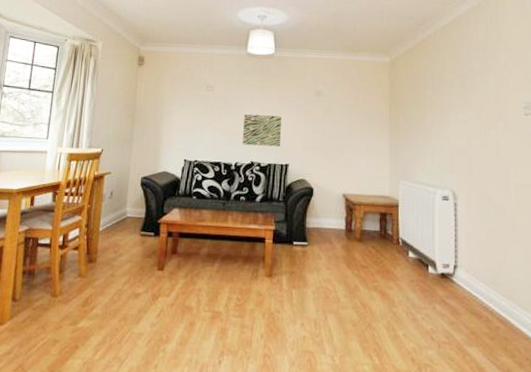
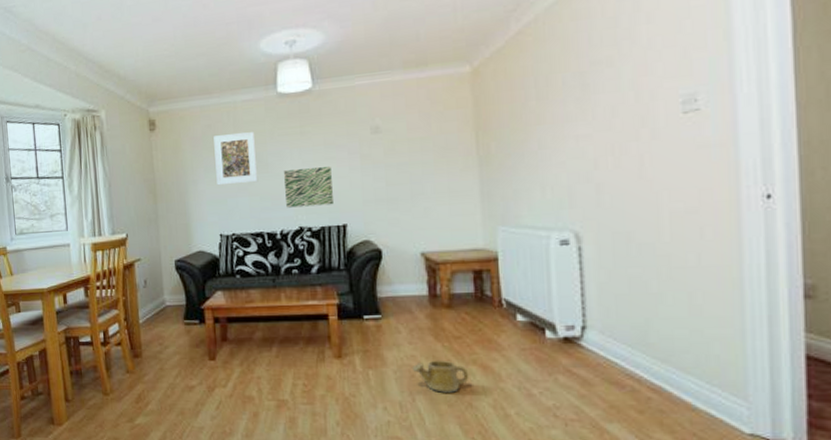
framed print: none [188,78,225,121] -> present [213,132,258,186]
watering can: none [327,284,371,314] -> present [412,360,469,393]

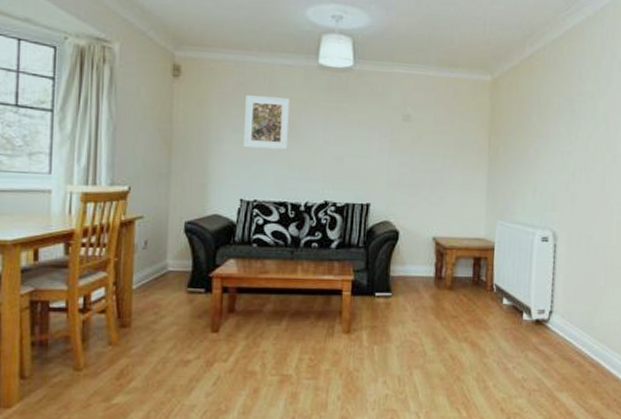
wall art: present [284,167,333,208] -> none [314,143,362,183]
watering can: present [412,360,469,393] -> none [413,337,460,367]

